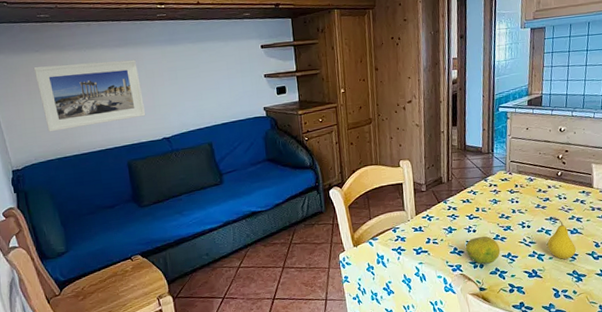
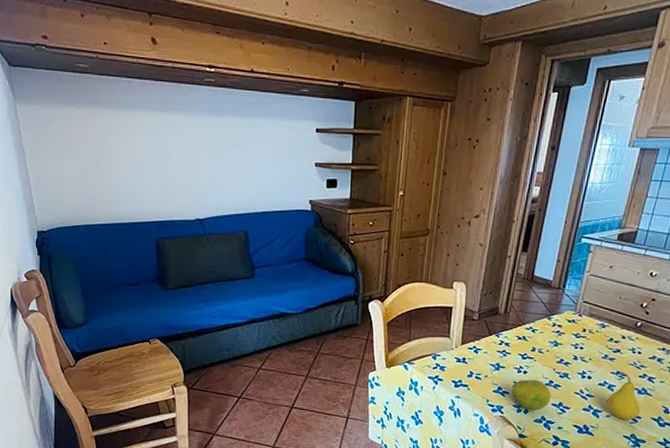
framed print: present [33,59,146,132] -> none [67,123,181,196]

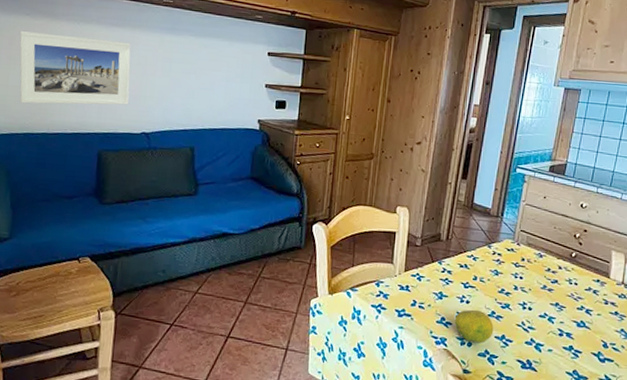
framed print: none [67,123,181,196] -> present [19,31,131,105]
fruit: present [607,371,640,420] -> none [548,303,580,355]

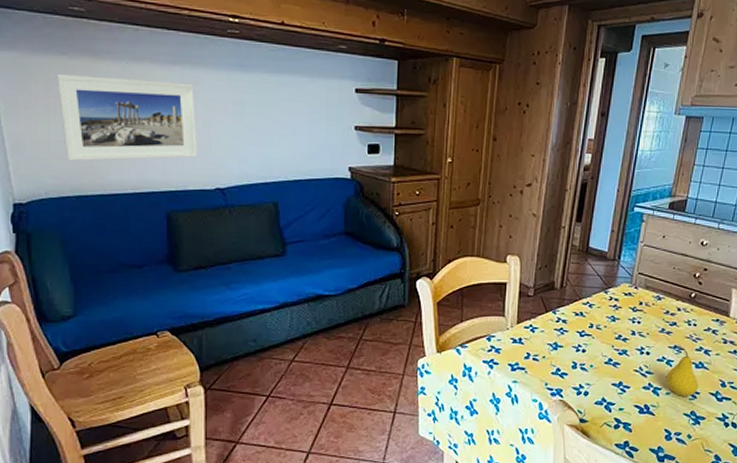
fruit: present [454,309,494,343] -> none [570,358,611,392]
fruit: none [548,303,580,355] -> present [666,345,698,396]

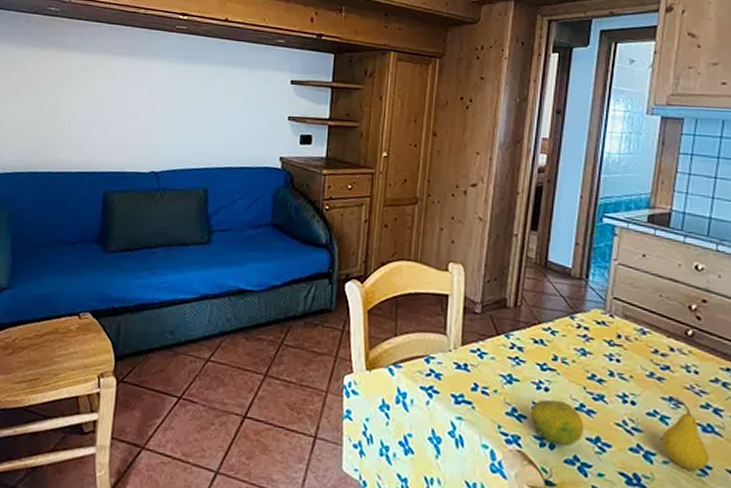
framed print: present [56,74,198,161] -> none [25,64,142,142]
fruit: none [570,358,611,392] -> present [529,399,584,446]

